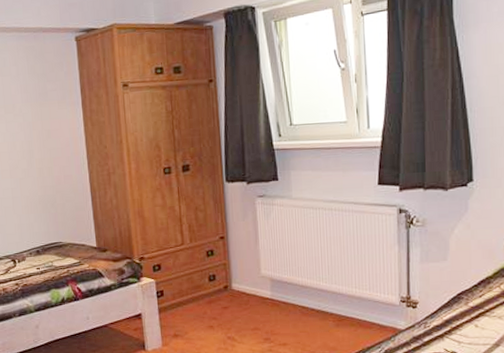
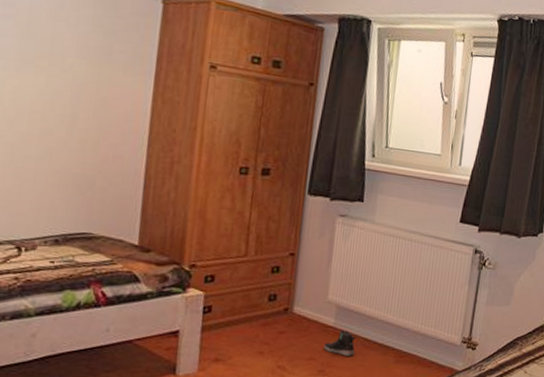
sneaker: none [265,300,294,324] -> present [323,330,356,356]

